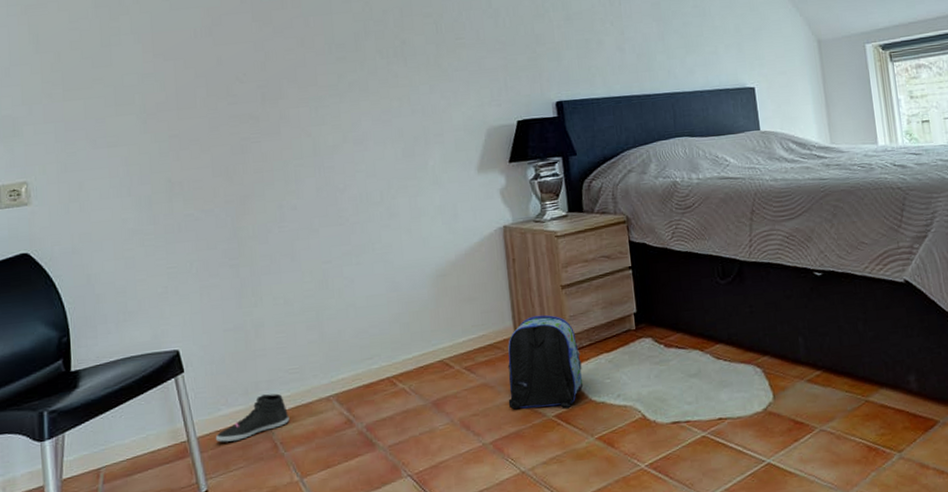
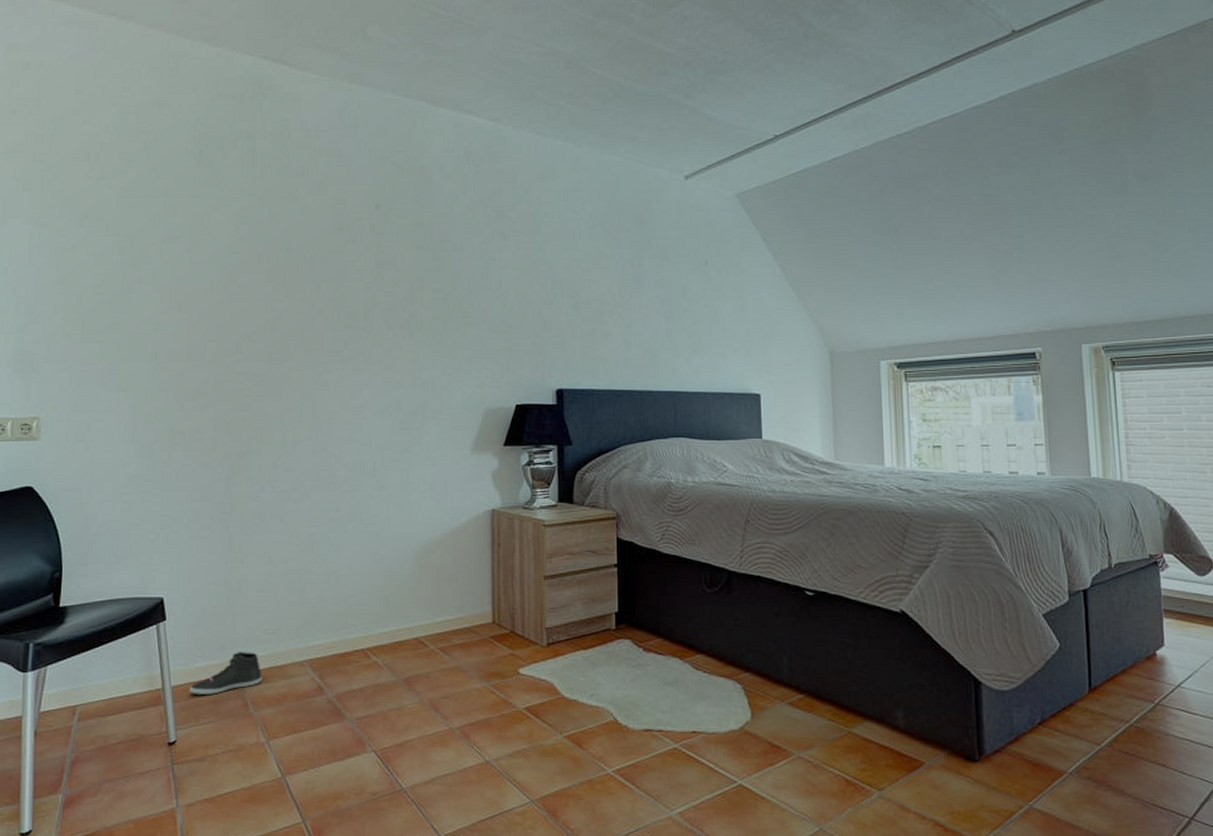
backpack: present [507,315,584,410] -> none [479,603,557,701]

